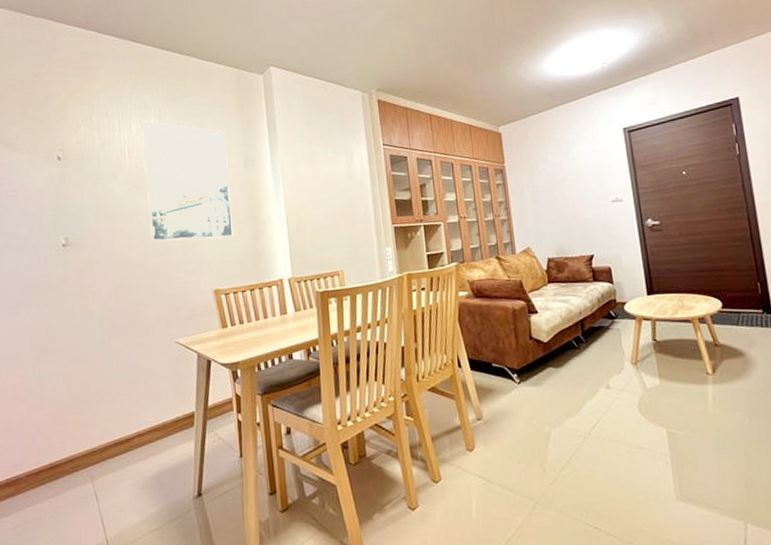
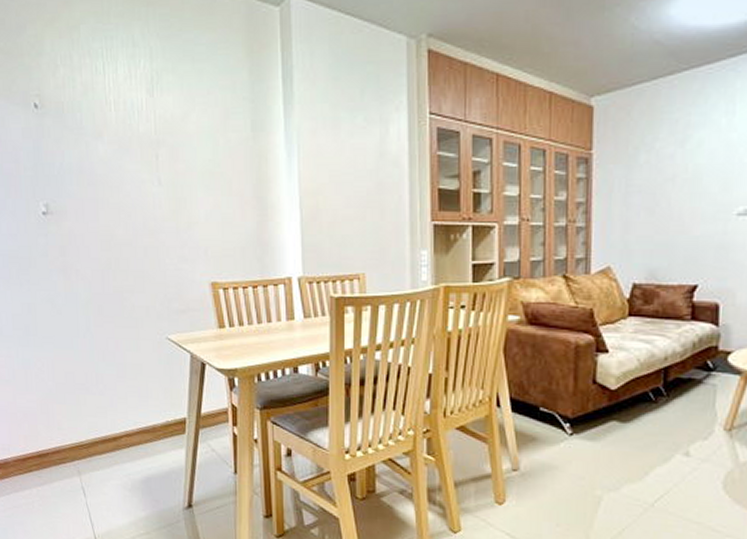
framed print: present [142,121,234,242] -> none [130,63,236,220]

